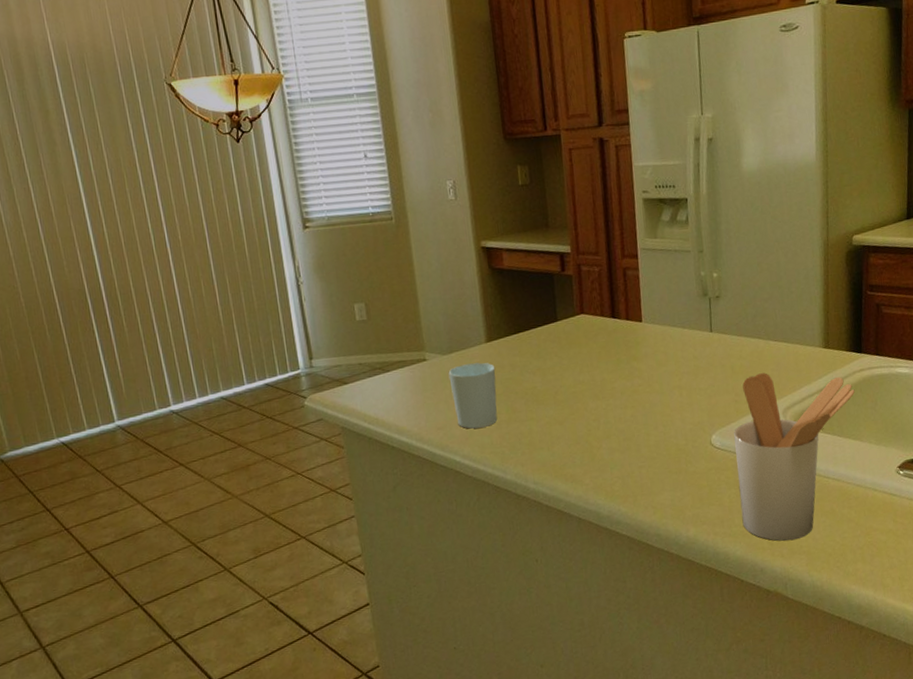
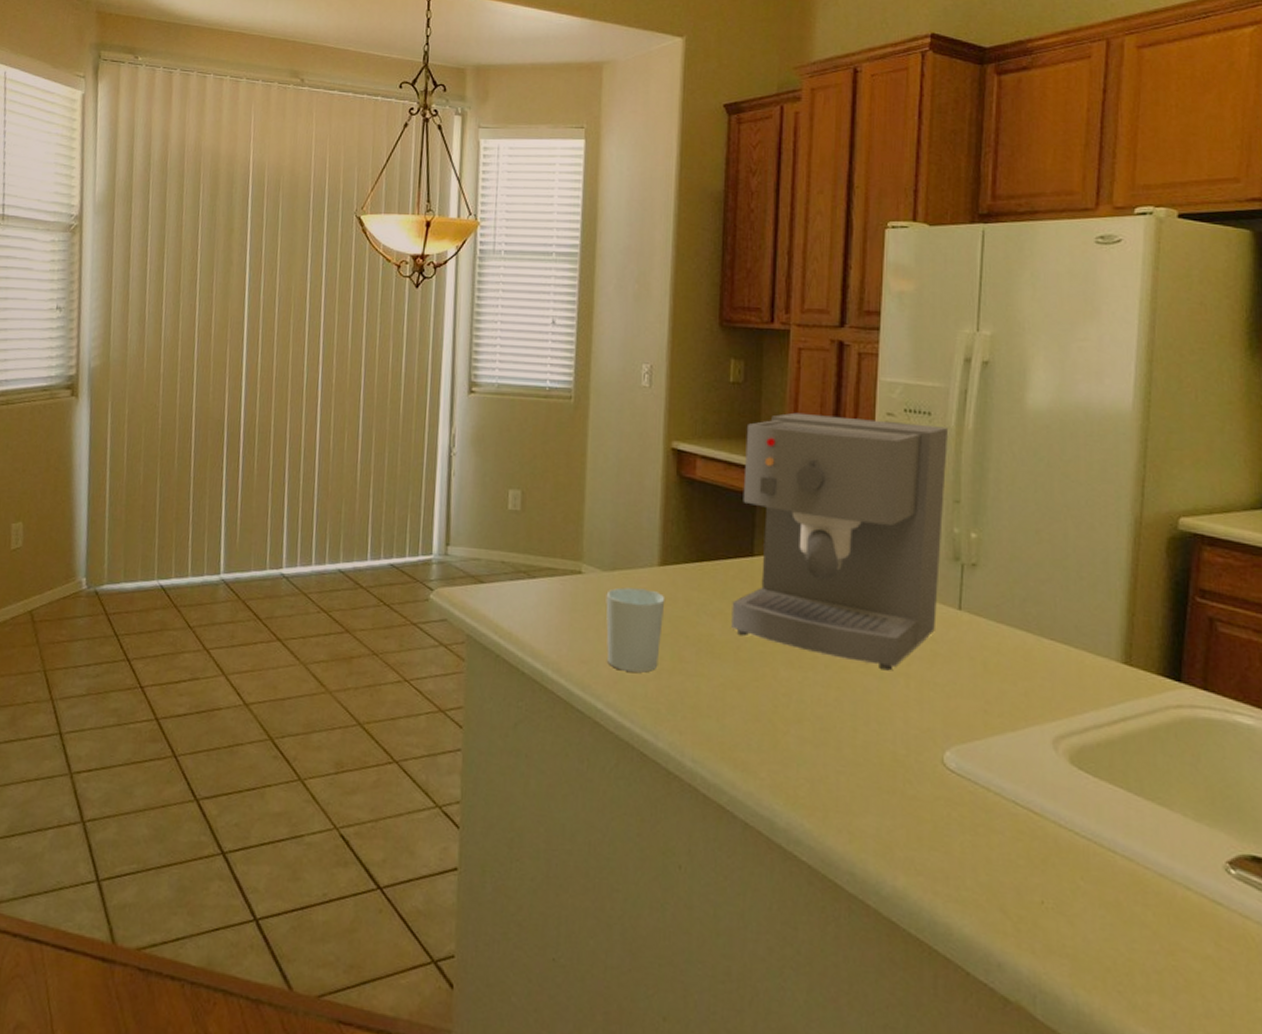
coffee maker: none [538,195,696,387] -> present [731,412,949,671]
utensil holder: present [734,373,855,541] -> none [976,679,1167,933]

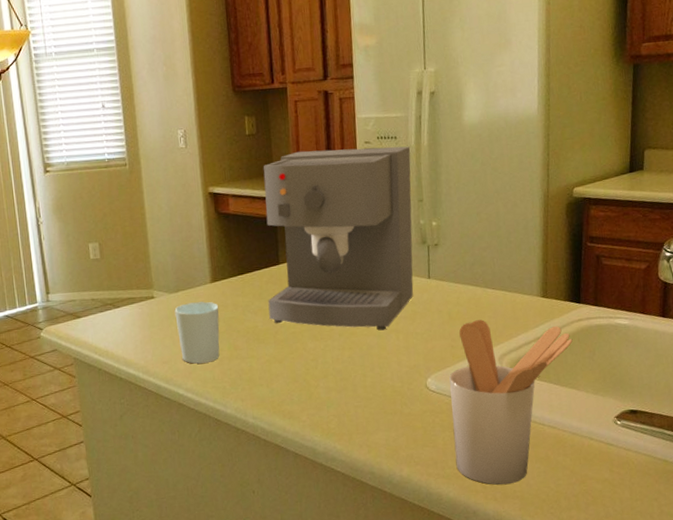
utensil holder: none [976,679,1167,933] -> present [449,320,573,485]

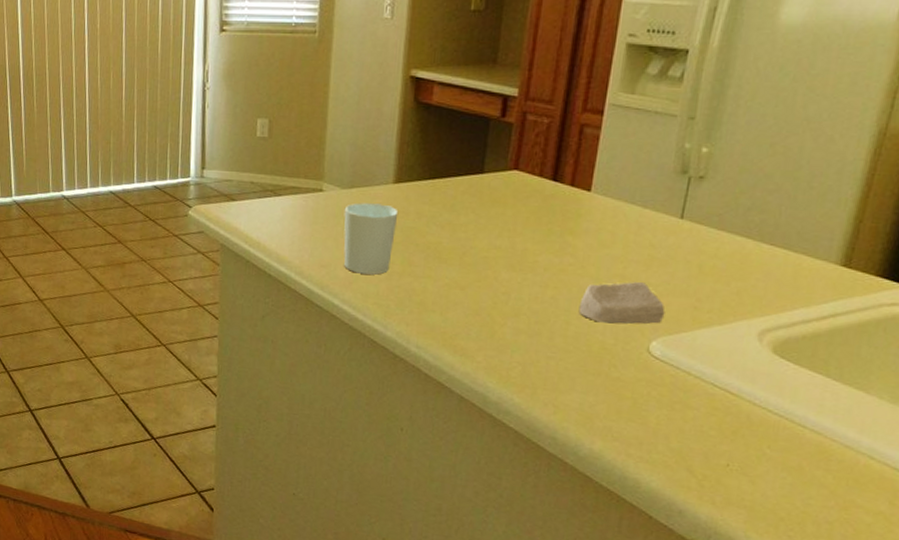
coffee maker: present [263,146,414,331] -> none [458,37,692,273]
soap bar: none [370,333,433,371] -> present [578,282,665,324]
utensil holder: present [449,320,573,485] -> none [667,280,876,489]

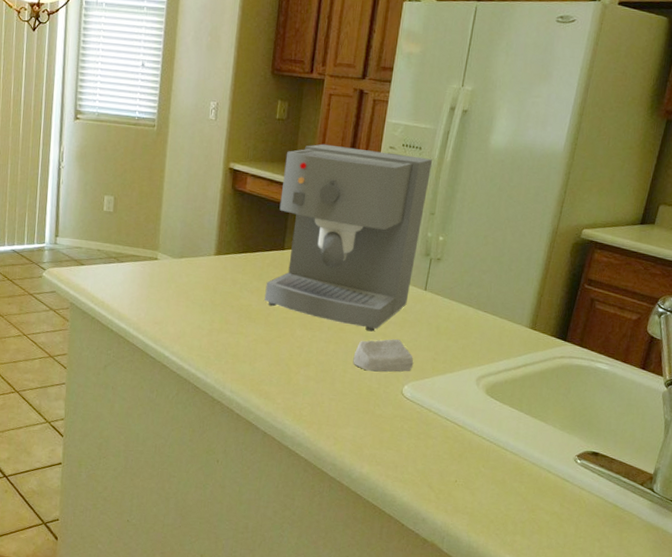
cup: present [343,203,399,275] -> none [173,270,218,331]
coffee maker: none [458,37,692,273] -> present [264,144,433,332]

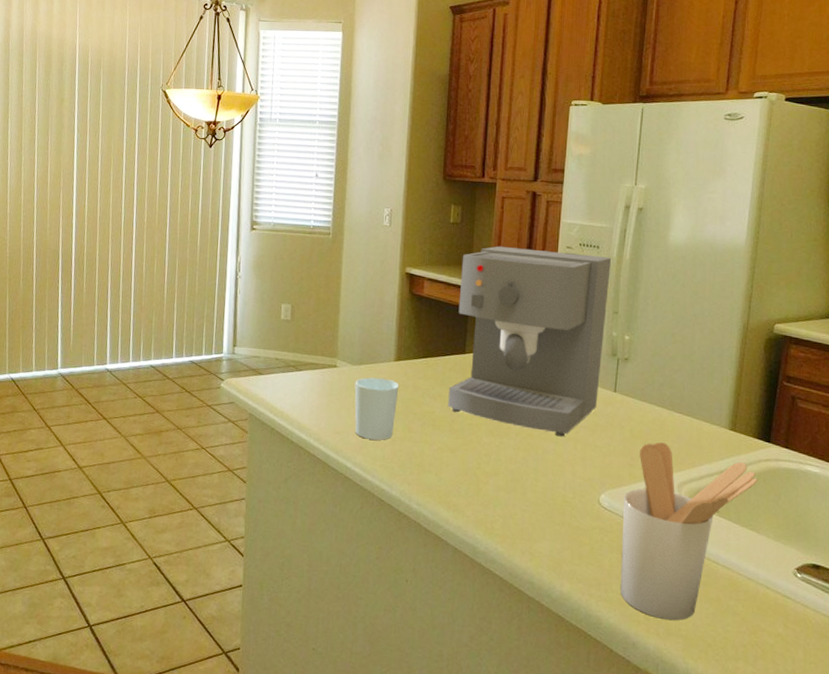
cup: none [173,270,218,331] -> present [354,377,399,440]
soap bar: present [353,339,414,372] -> none [544,444,609,480]
utensil holder: none [415,338,551,500] -> present [620,442,758,621]

